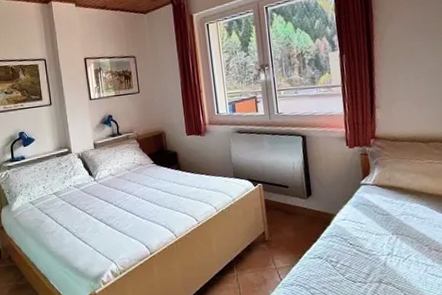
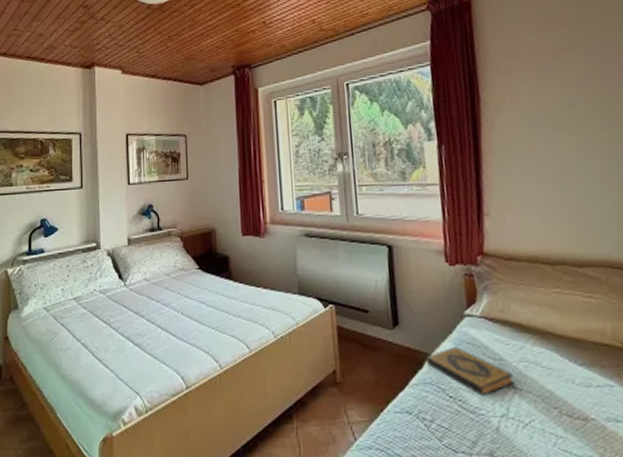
hardback book: none [332,207,398,242] -> present [425,346,515,396]

